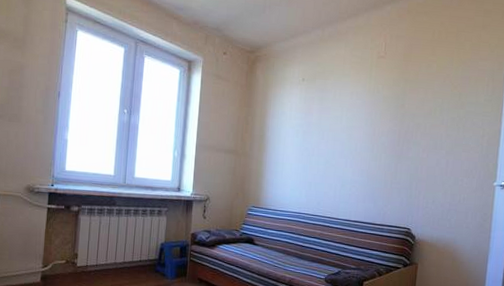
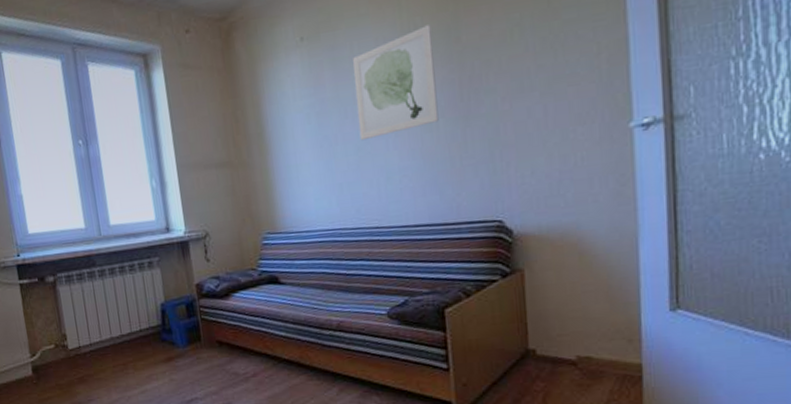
wall art: none [329,92,387,157] -> present [353,25,439,141]

